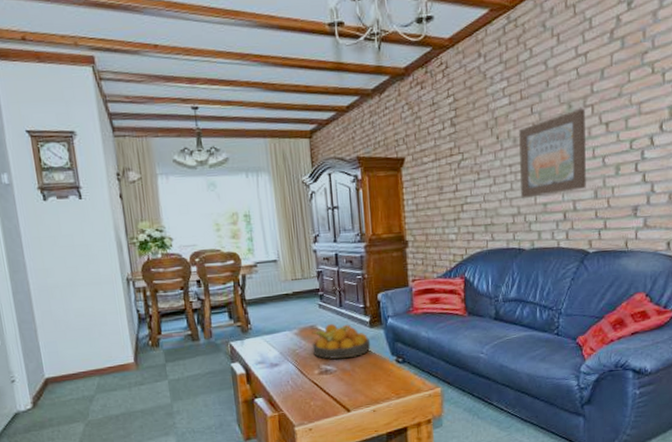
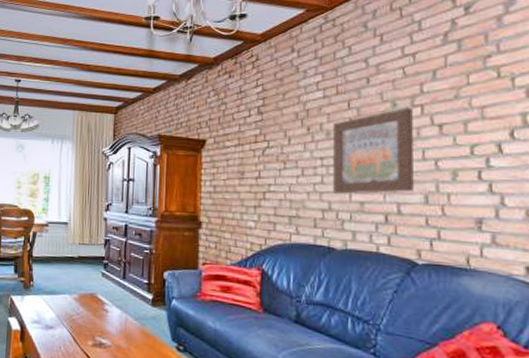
fruit bowl: present [311,324,371,359] -> none [89,295,151,335]

